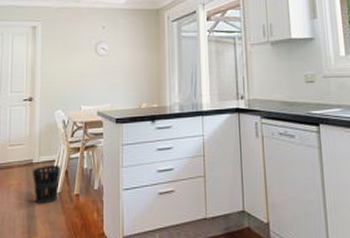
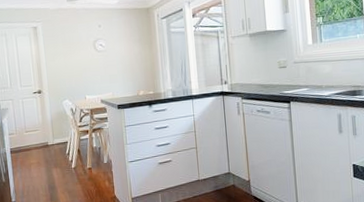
wastebasket: present [33,166,61,204] -> none [49,146,74,178]

